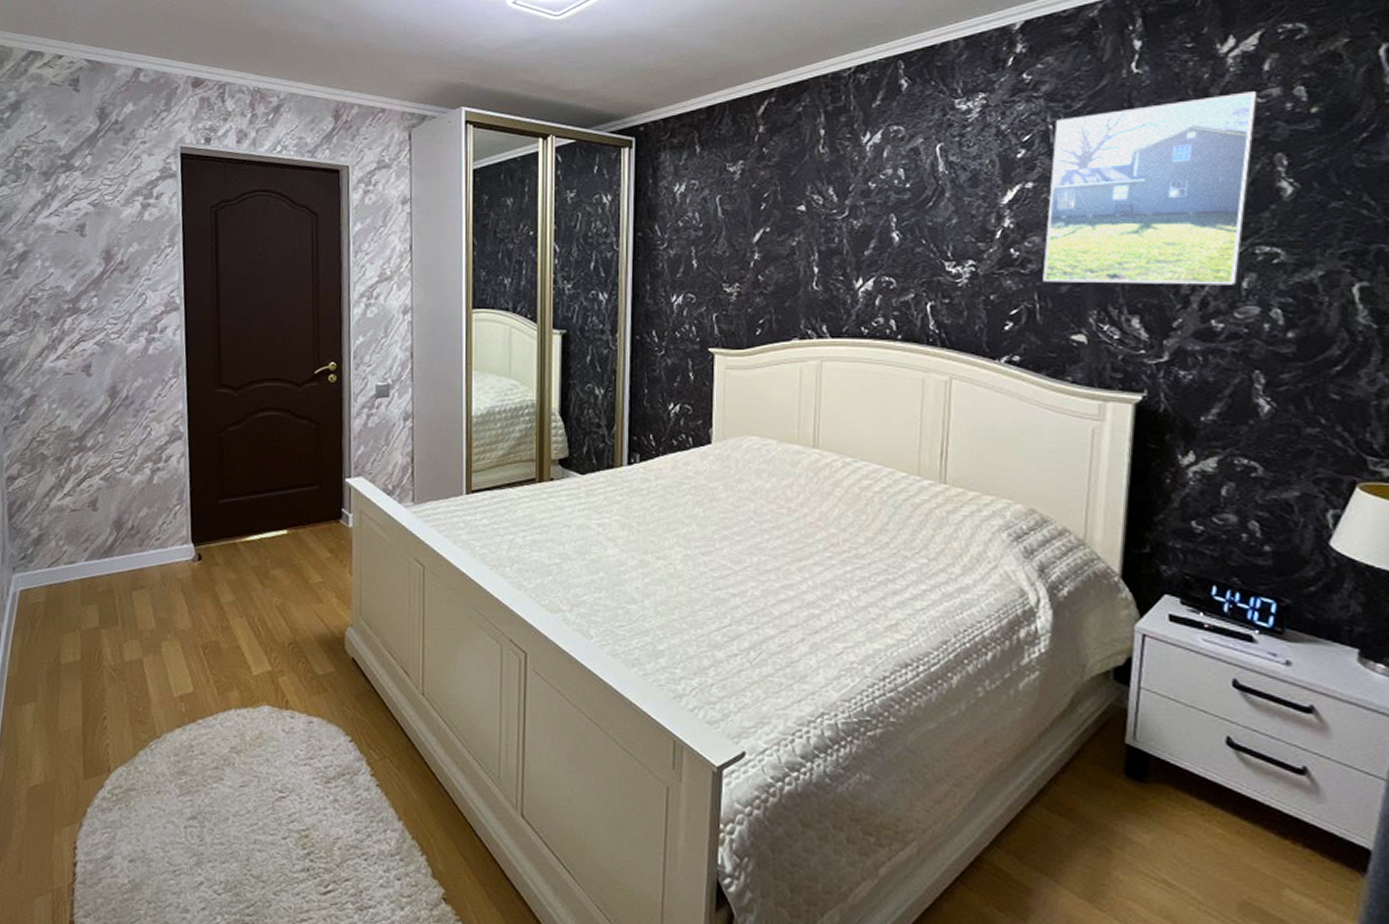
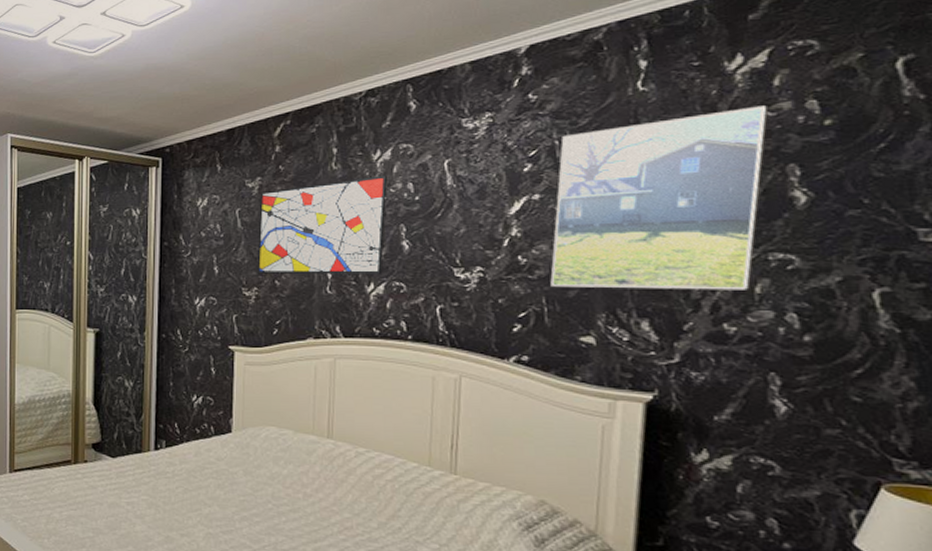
wall art: none [739,160,877,269] -> present [257,175,387,275]

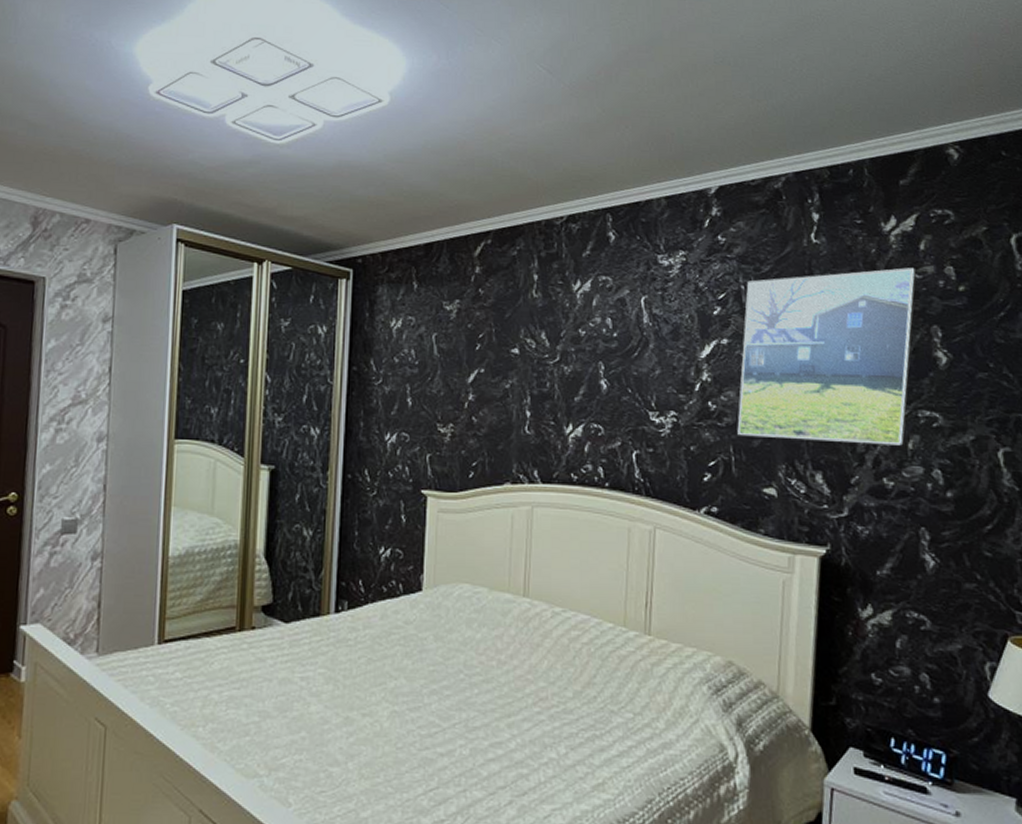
wall art: present [257,175,387,275] -> none [453,308,587,415]

